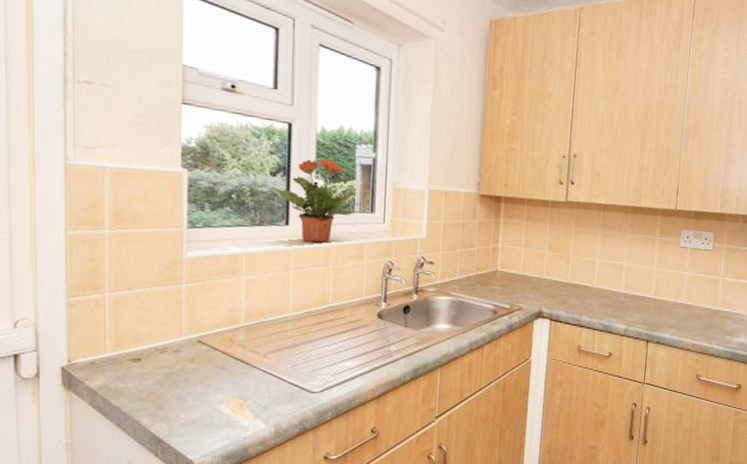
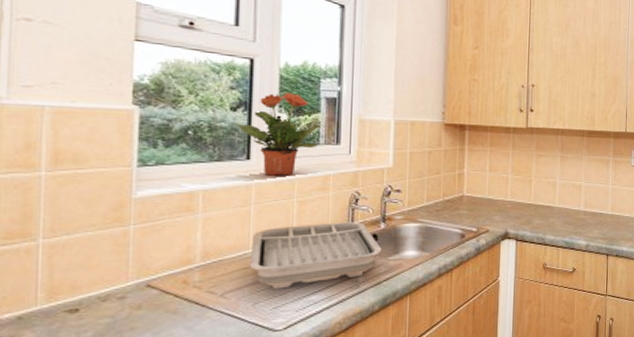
dish rack: none [288,291,414,353] -> present [249,222,382,289]

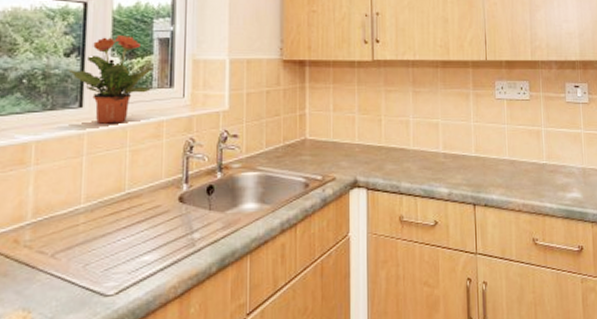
dish rack: present [249,222,382,289] -> none [80,172,219,248]

